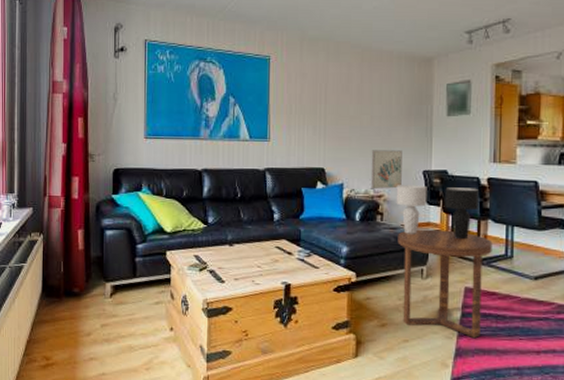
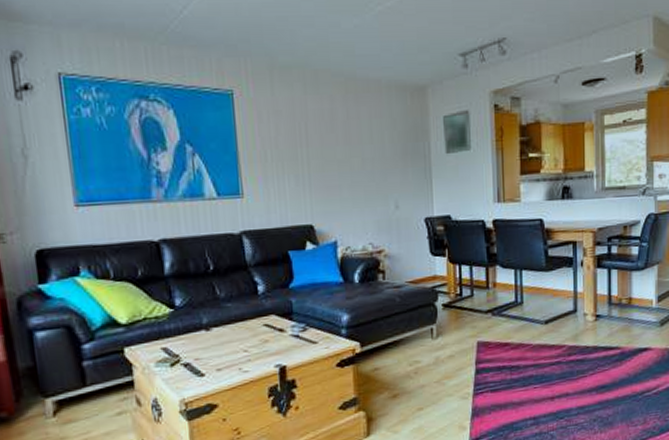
wall art: present [370,150,402,190] -> none [366,196,403,245]
table lamp: present [396,185,480,240] -> none [397,232,487,292]
side table: present [398,229,493,339] -> none [403,282,502,395]

